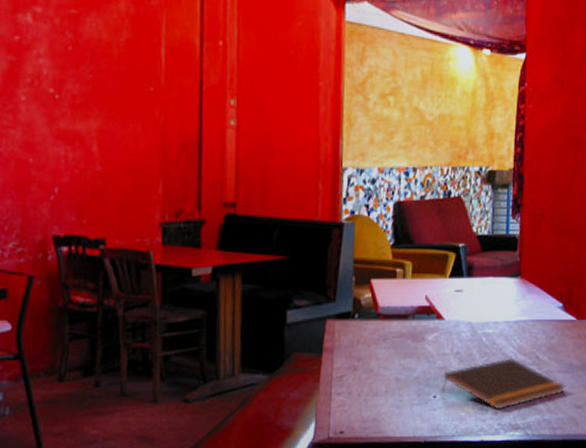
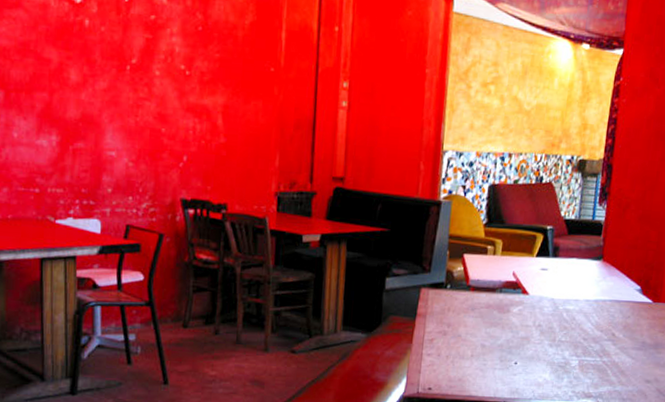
notepad: present [442,358,566,410] -> none [523,333,638,379]

